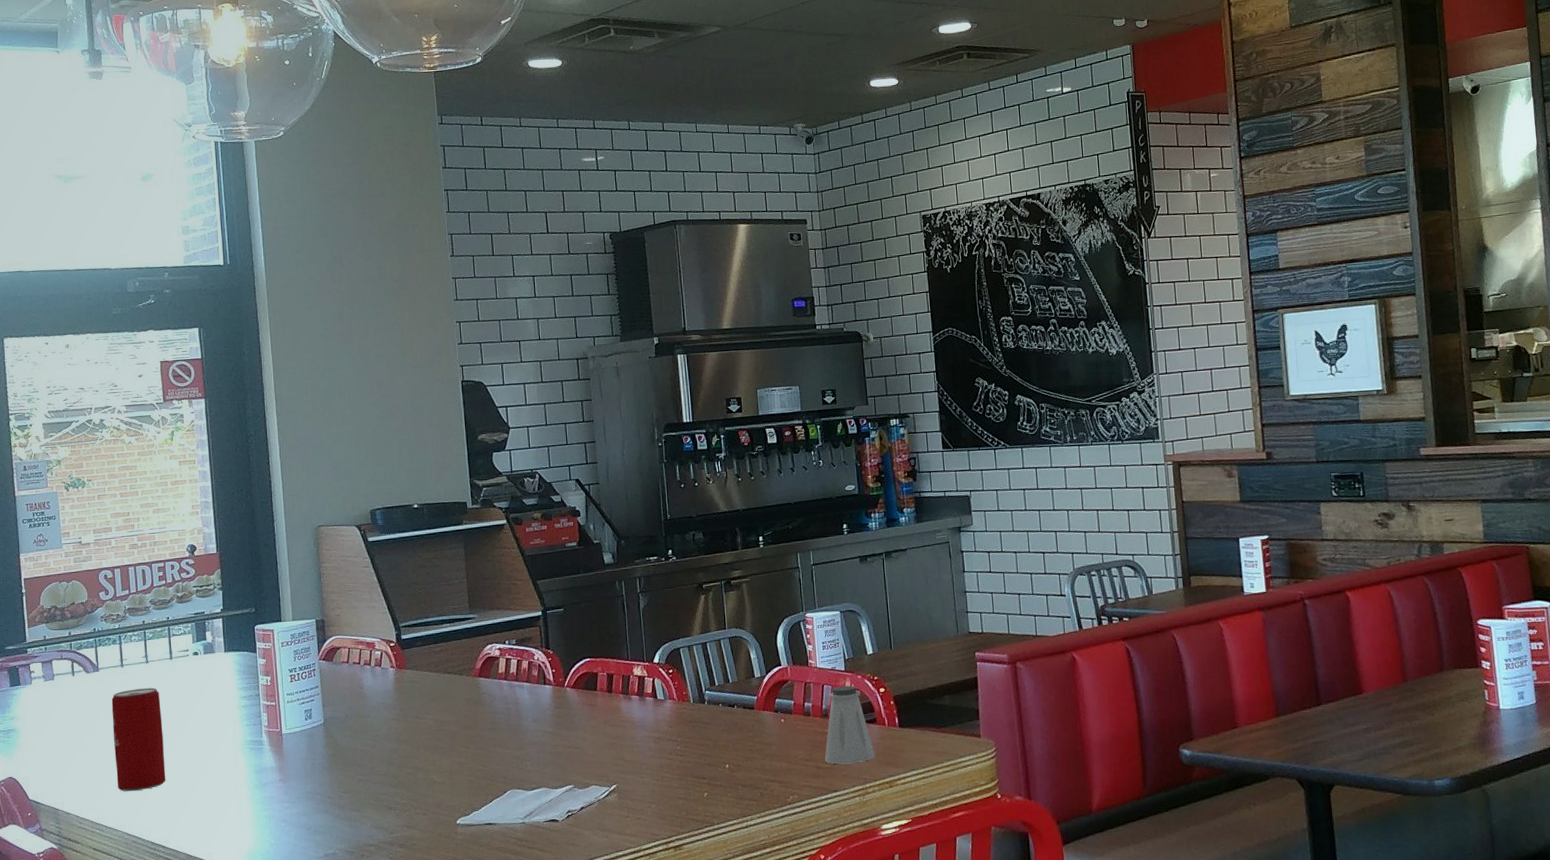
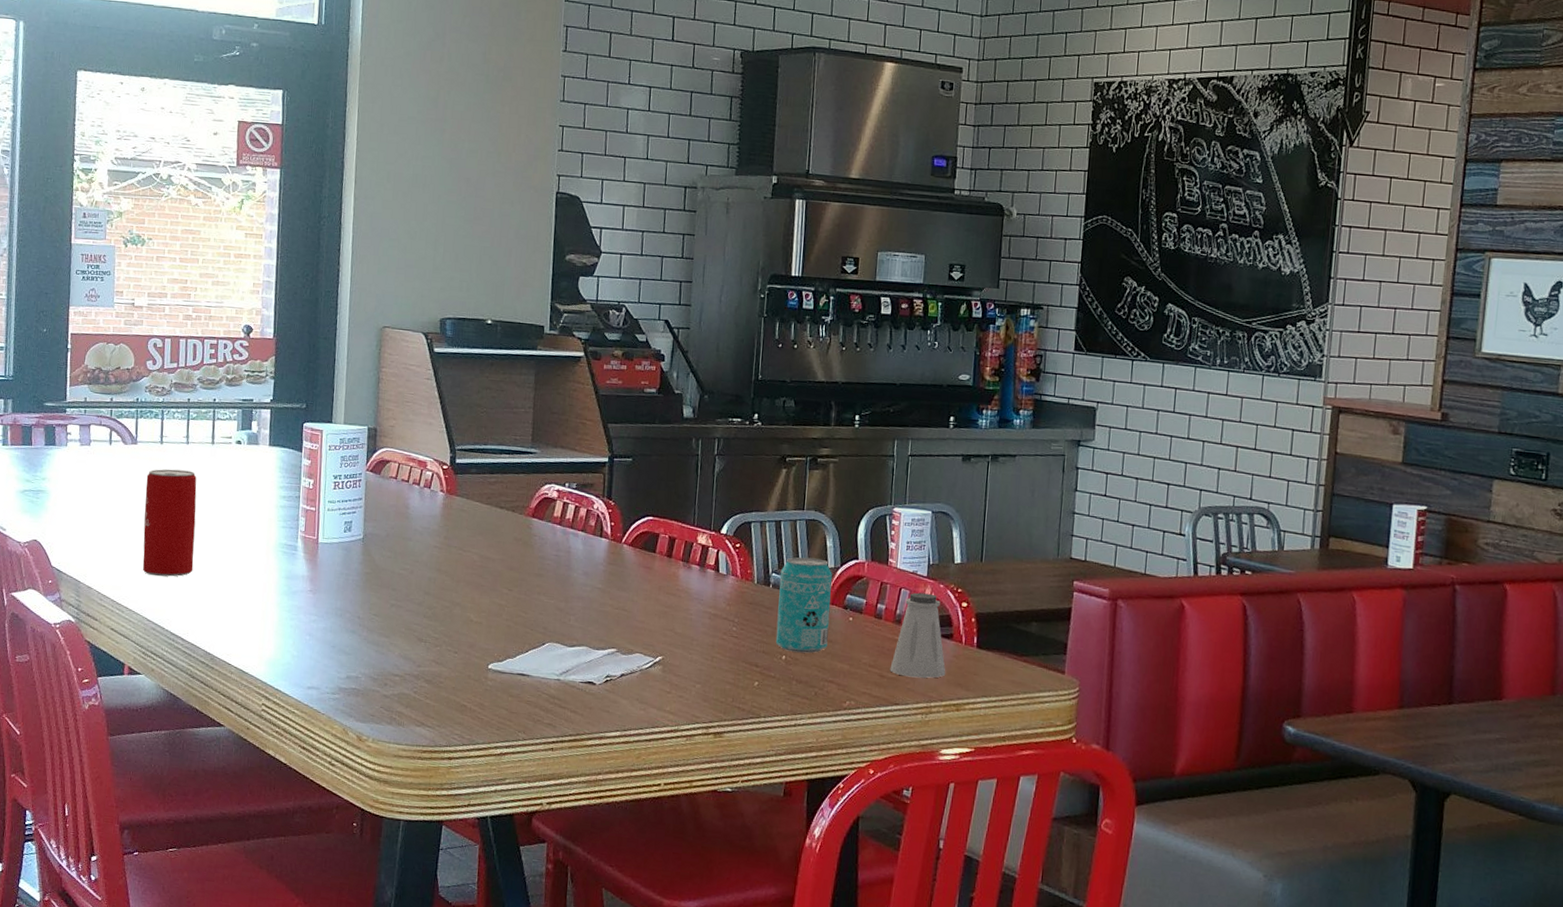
beverage can: none [712,670,765,760] -> present [775,557,832,654]

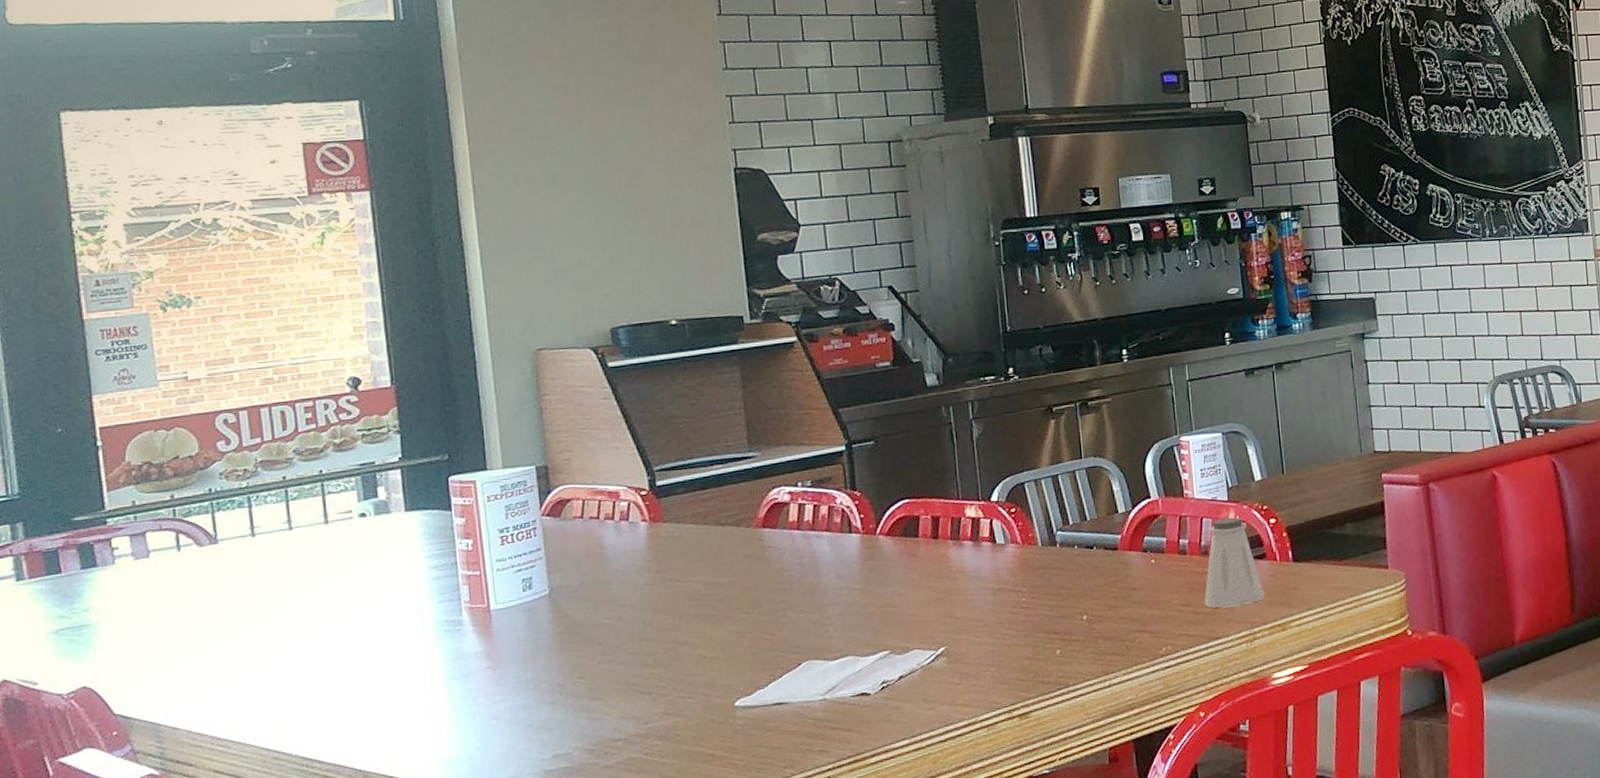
beverage can: present [142,469,197,577] -> none [237,560,322,695]
beverage can: present [775,557,832,654] -> none [1065,505,1132,610]

